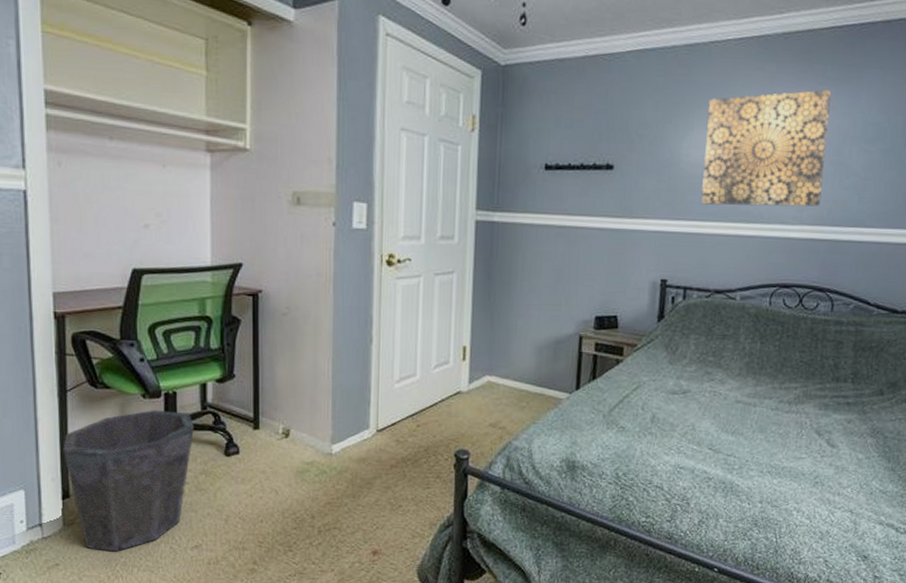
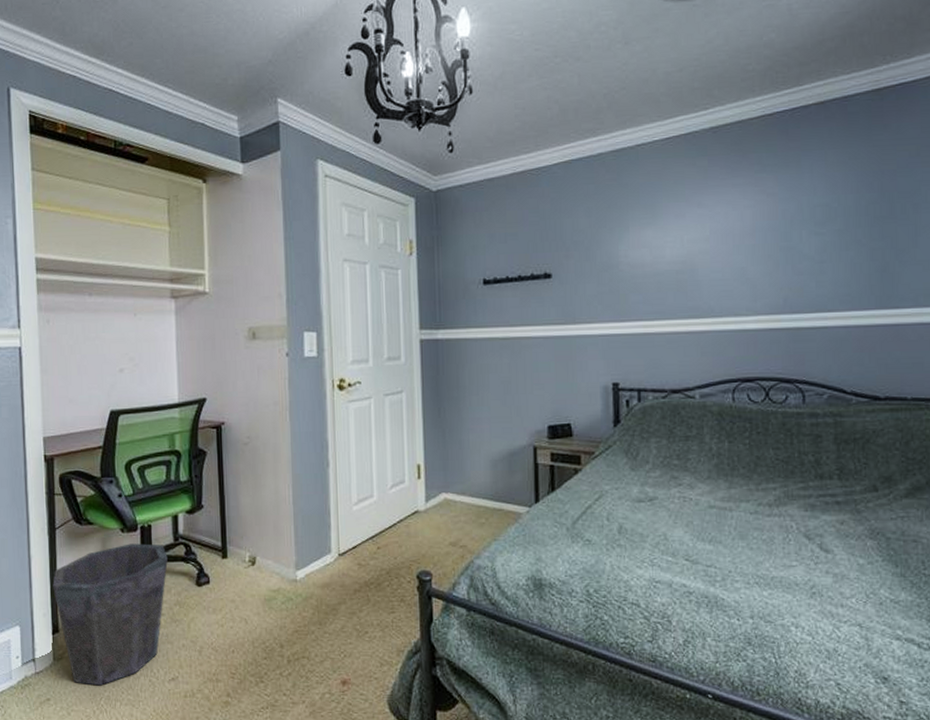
wall art: present [701,90,832,207] -> none [641,177,774,304]

